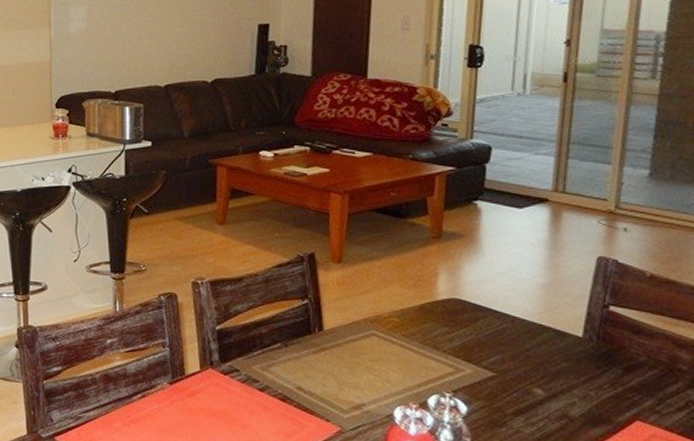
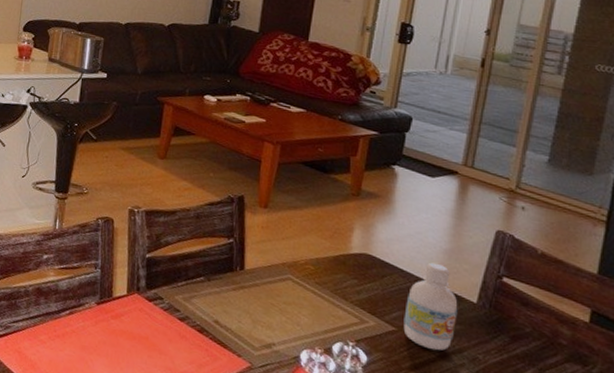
bottle: none [503,299,562,392] -> present [403,262,458,351]

